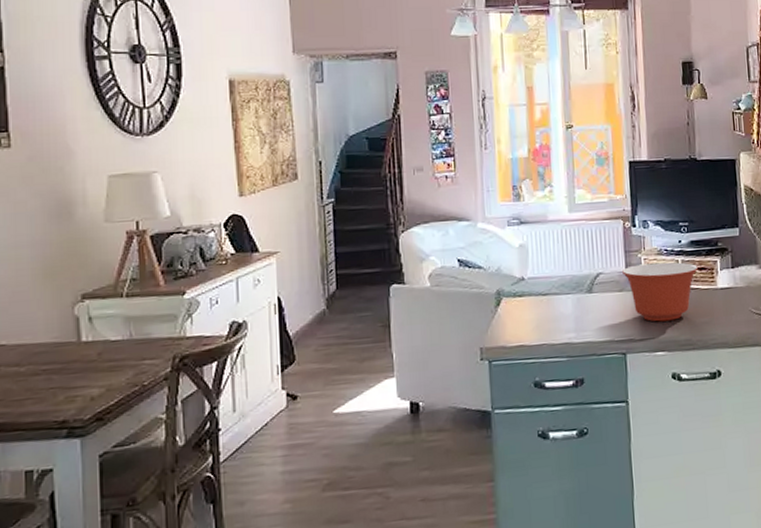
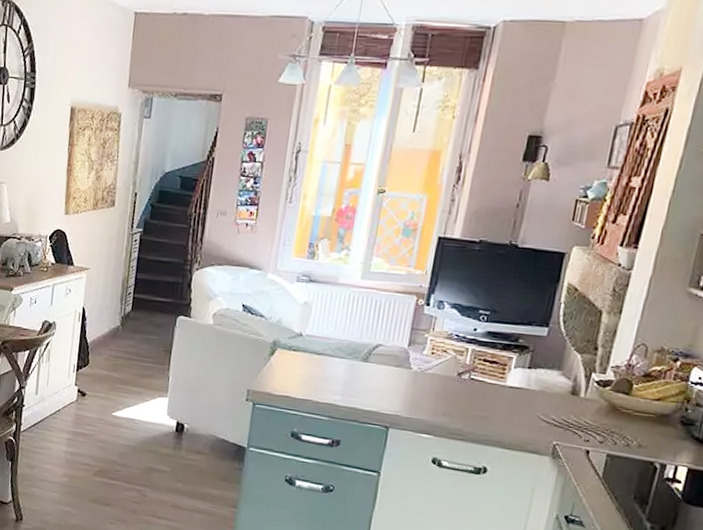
mixing bowl: present [622,262,699,322] -> none [404,344,490,407]

